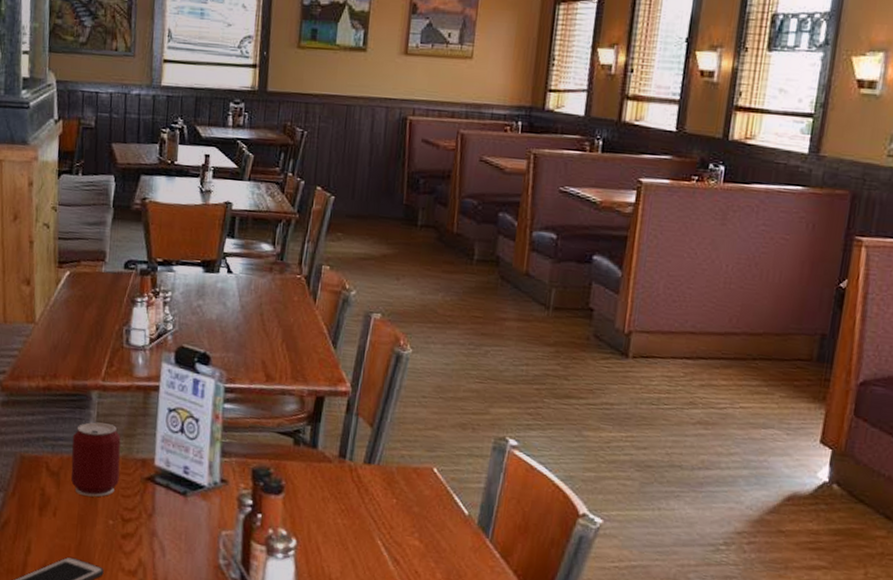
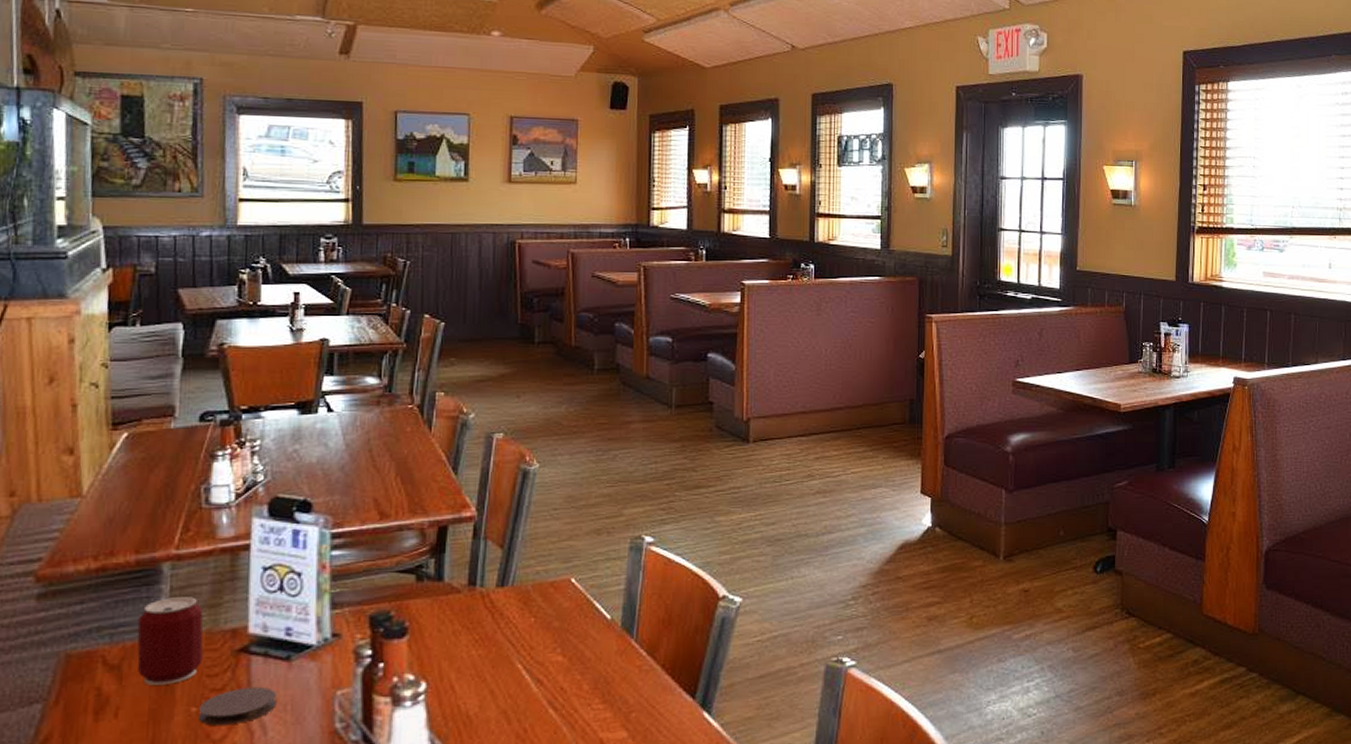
coaster: none [114,511,174,542] -> present [198,686,277,726]

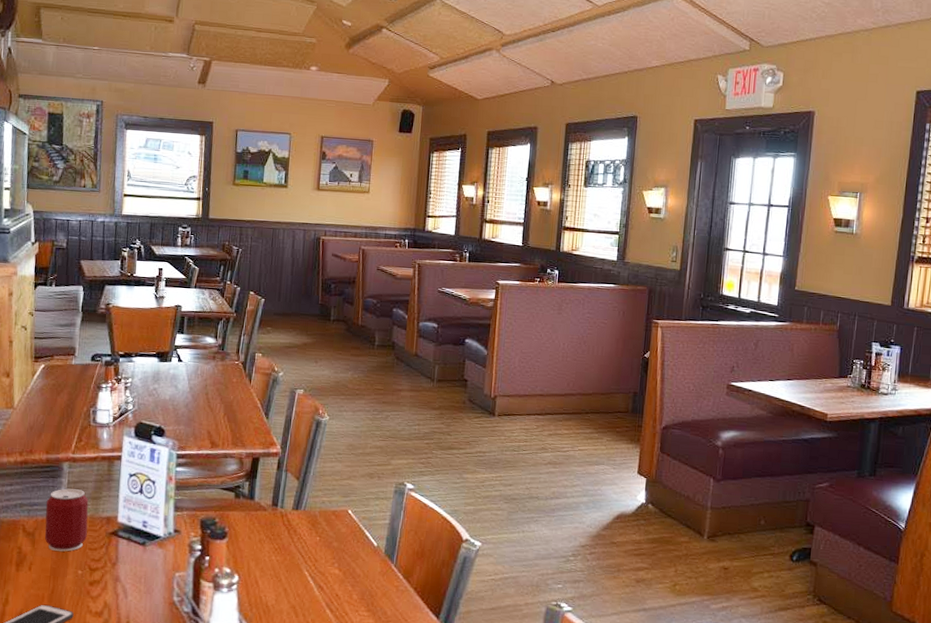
coaster: present [198,686,277,726] -> none [83,561,135,587]

